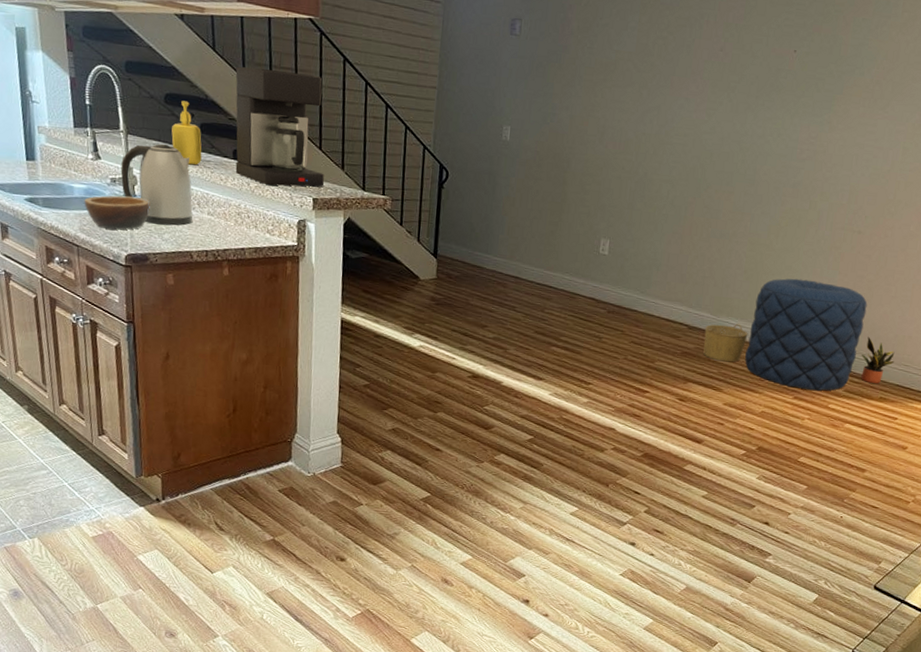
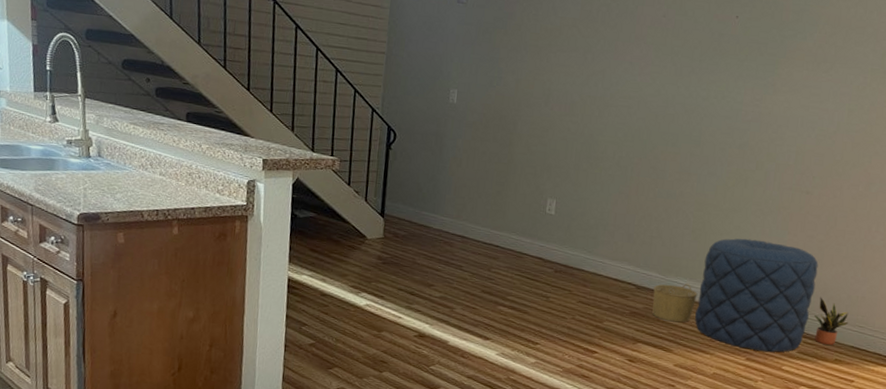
bowl: present [84,195,150,230] -> none [40,156,104,190]
kettle: present [120,143,193,226] -> none [77,107,146,186]
soap dispenser: present [171,100,202,165] -> none [127,66,156,128]
coffee maker: present [235,67,325,187] -> none [188,34,275,148]

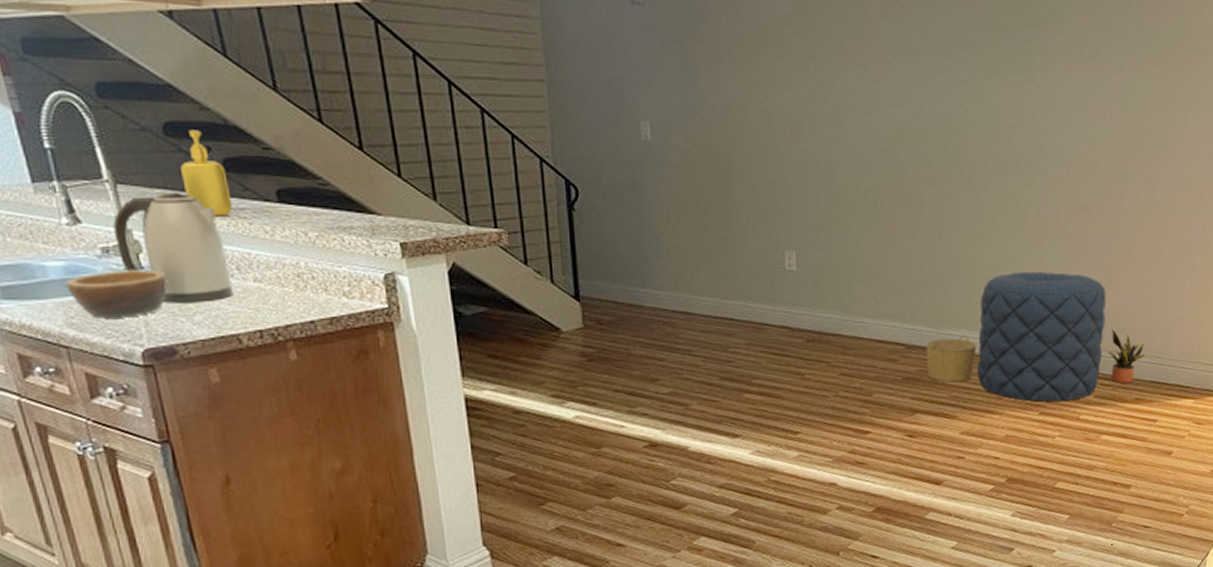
bowl: none [40,156,104,190] -> present [65,270,168,318]
kettle: none [77,107,146,186] -> present [113,191,234,303]
soap dispenser: none [127,66,156,128] -> present [181,130,233,217]

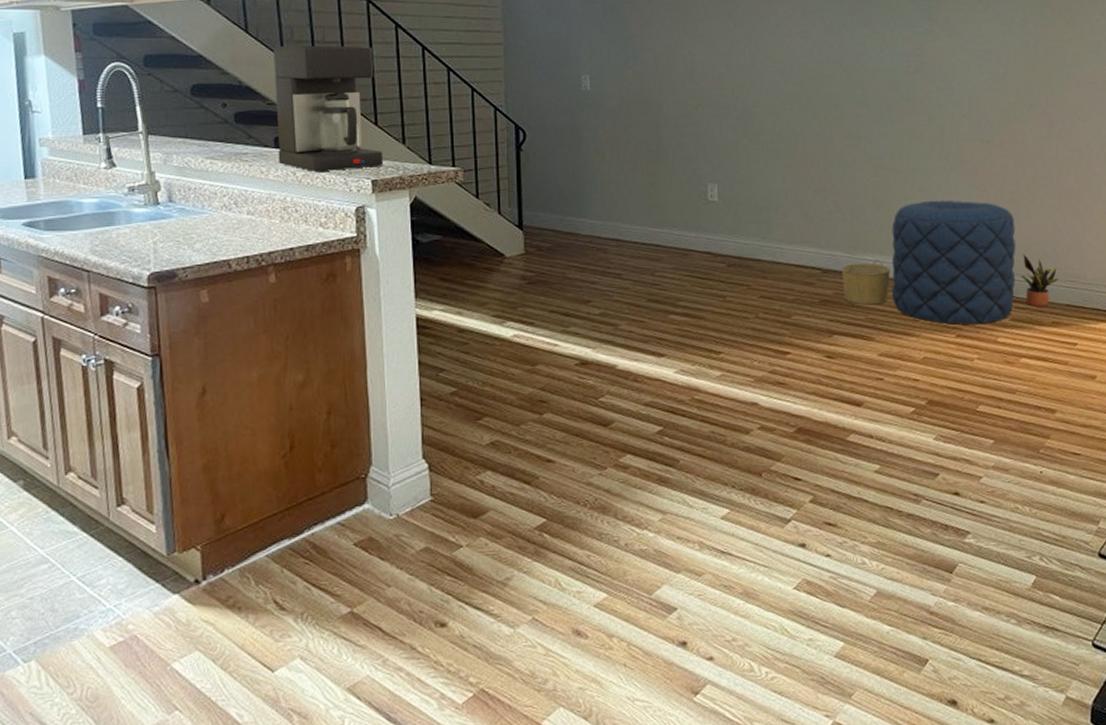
bowl: present [65,270,168,318] -> none [96,205,177,246]
kettle: present [113,191,234,303] -> none [140,140,230,233]
soap dispenser: present [181,130,233,217] -> none [200,90,238,160]
coffee maker: none [261,75,413,233] -> present [273,45,384,172]

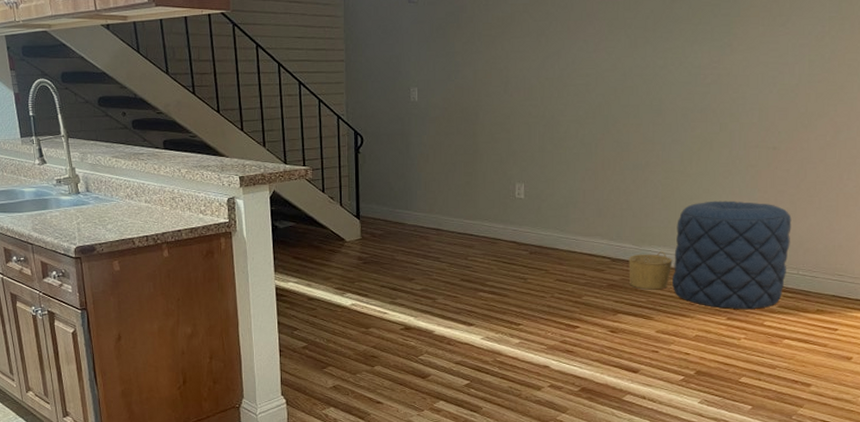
coffee maker: present [273,45,384,172] -> none [159,63,249,170]
potted plant: present [1021,254,1059,307] -> none [792,250,828,296]

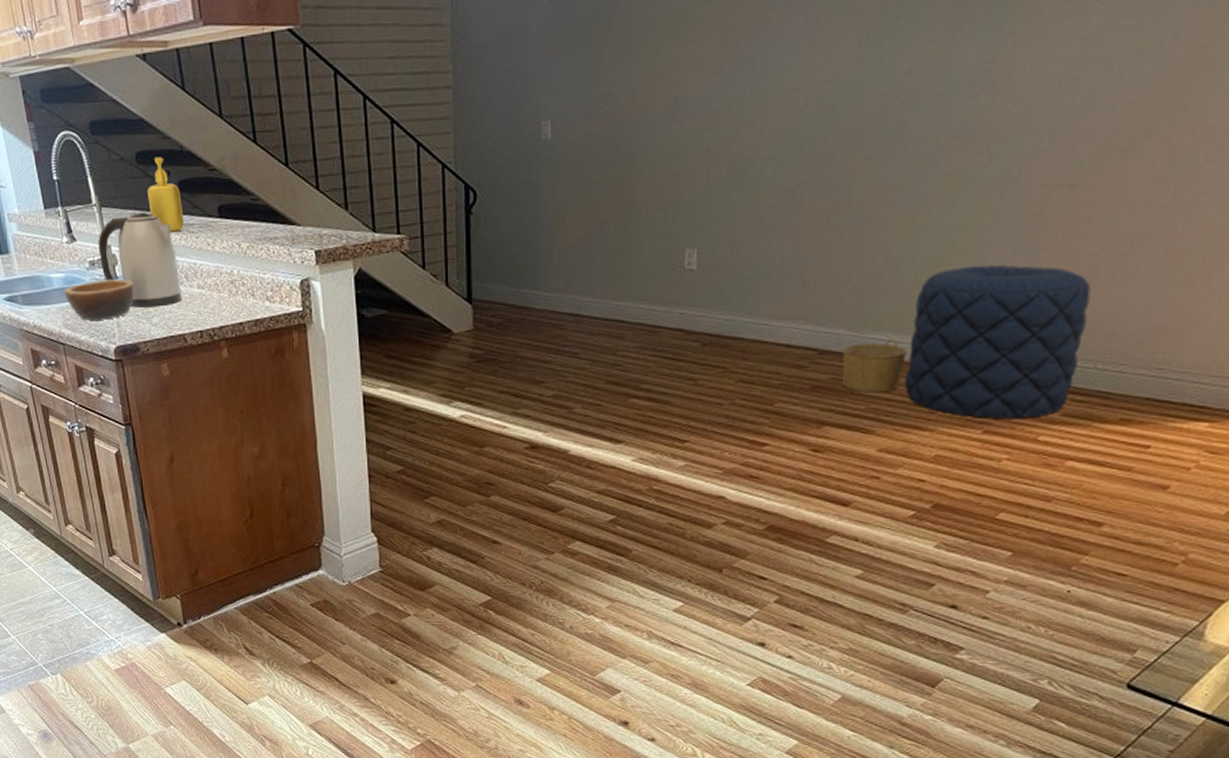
bowl: none [34,194,93,226] -> present [64,279,135,320]
kettle: none [64,142,133,217] -> present [98,211,183,308]
soap dispenser: none [107,101,136,159] -> present [147,157,184,232]

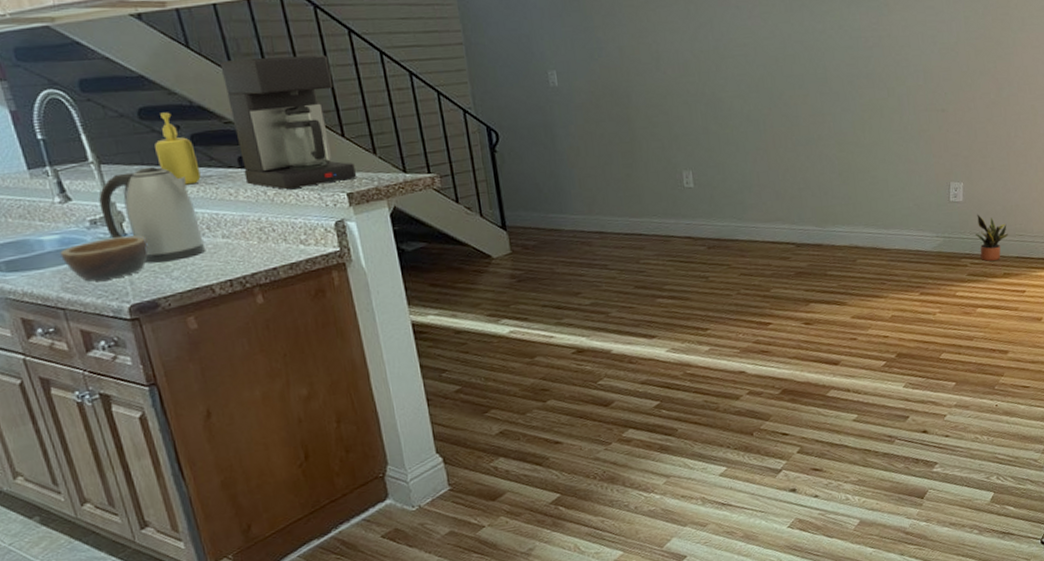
coffee maker: none [210,98,327,243] -> present [220,55,357,190]
basket: present [842,339,907,393] -> none [813,230,859,274]
pouf: present [905,264,1091,418] -> none [857,168,971,284]
potted plant: none [1086,333,1141,399] -> present [976,214,1009,261]

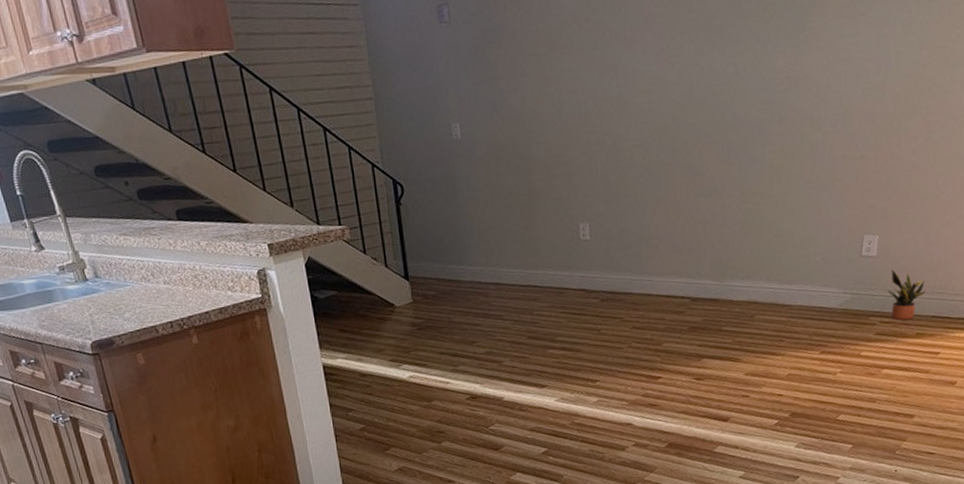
bowl: present [60,235,149,282] -> none [37,280,105,321]
kettle: present [99,166,206,264] -> none [65,219,151,306]
soap dispenser: present [154,112,201,185] -> none [108,169,146,236]
coffee maker: present [220,55,357,190] -> none [160,113,277,241]

